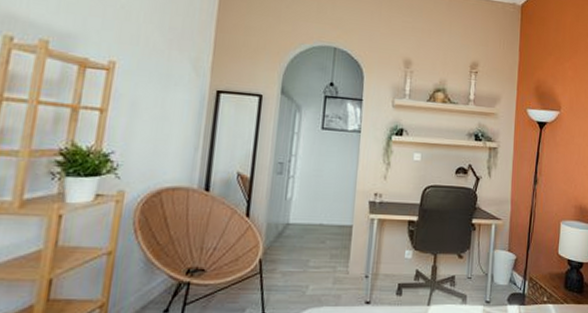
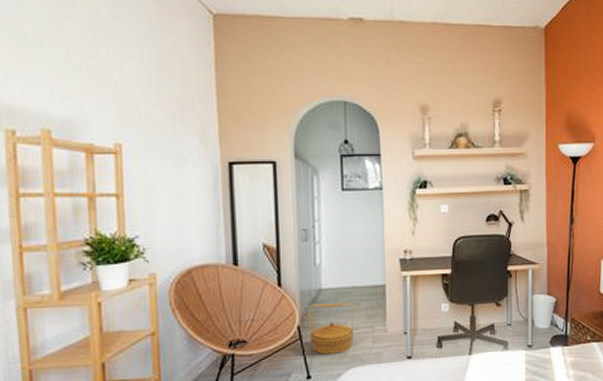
woven basket: none [270,238,319,292] -> present [308,302,355,355]

